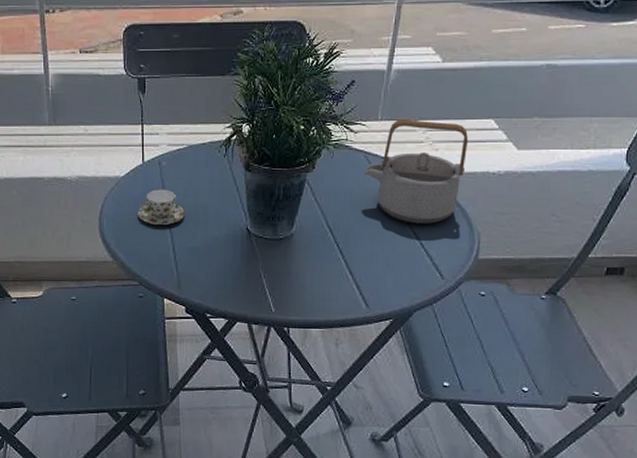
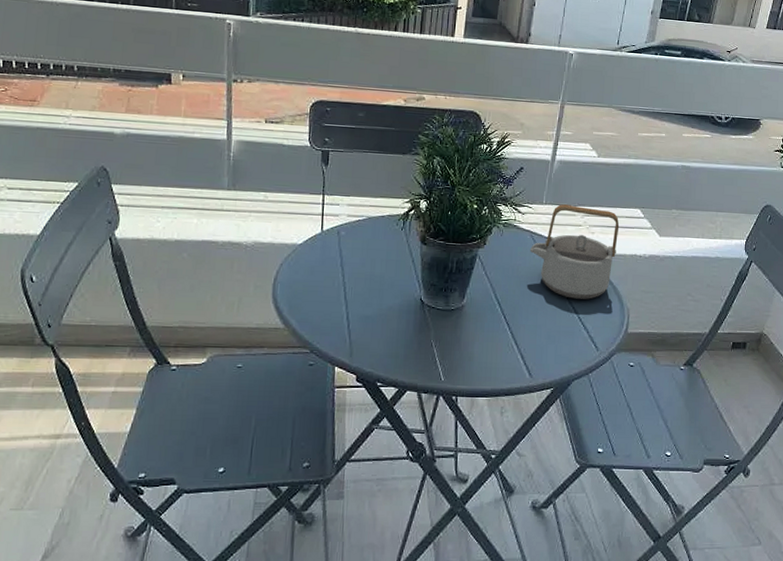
teacup: present [138,189,185,225] -> none [313,257,361,293]

